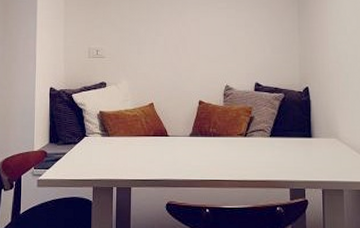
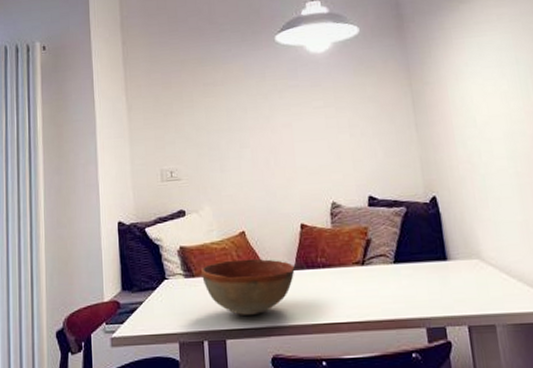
bowl: none [116,125,191,169] -> present [201,258,295,315]

